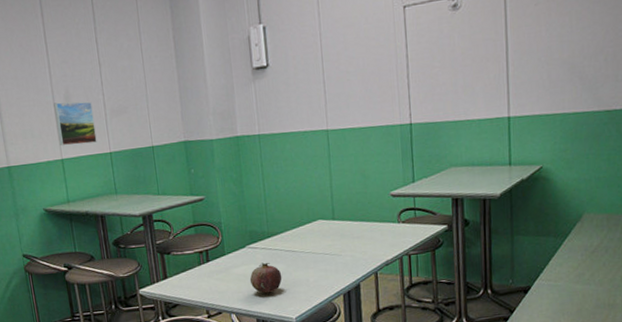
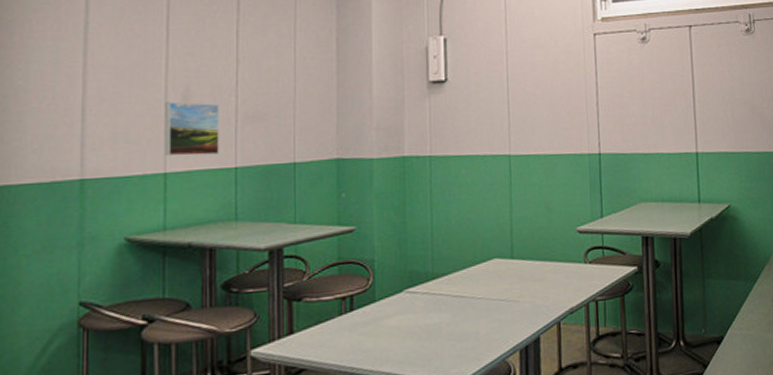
fruit: present [249,262,282,294] -> none [404,310,446,352]

